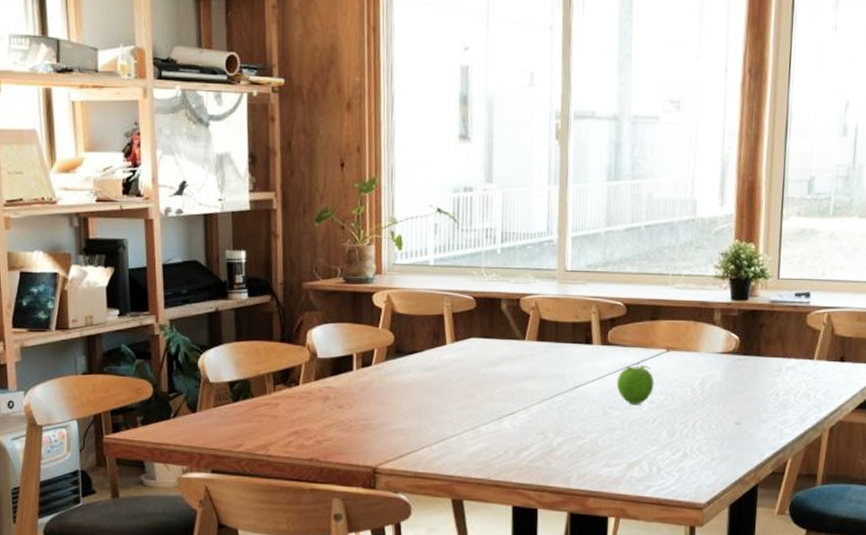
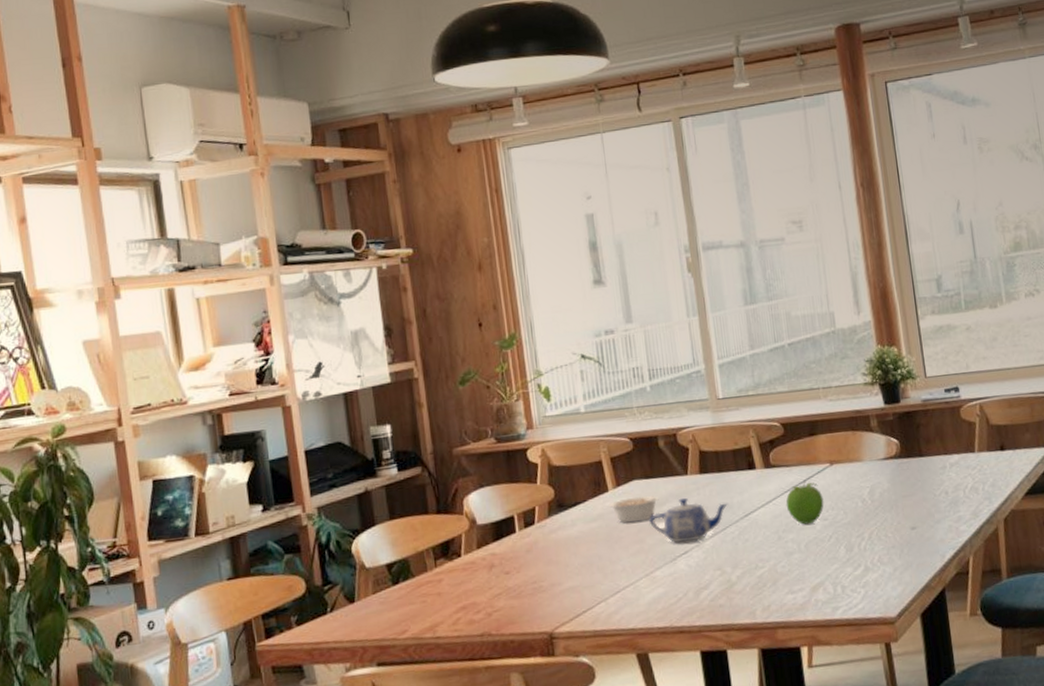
legume: none [444,353,494,378] -> present [608,496,659,523]
teapot: none [482,361,561,404] -> present [649,497,729,543]

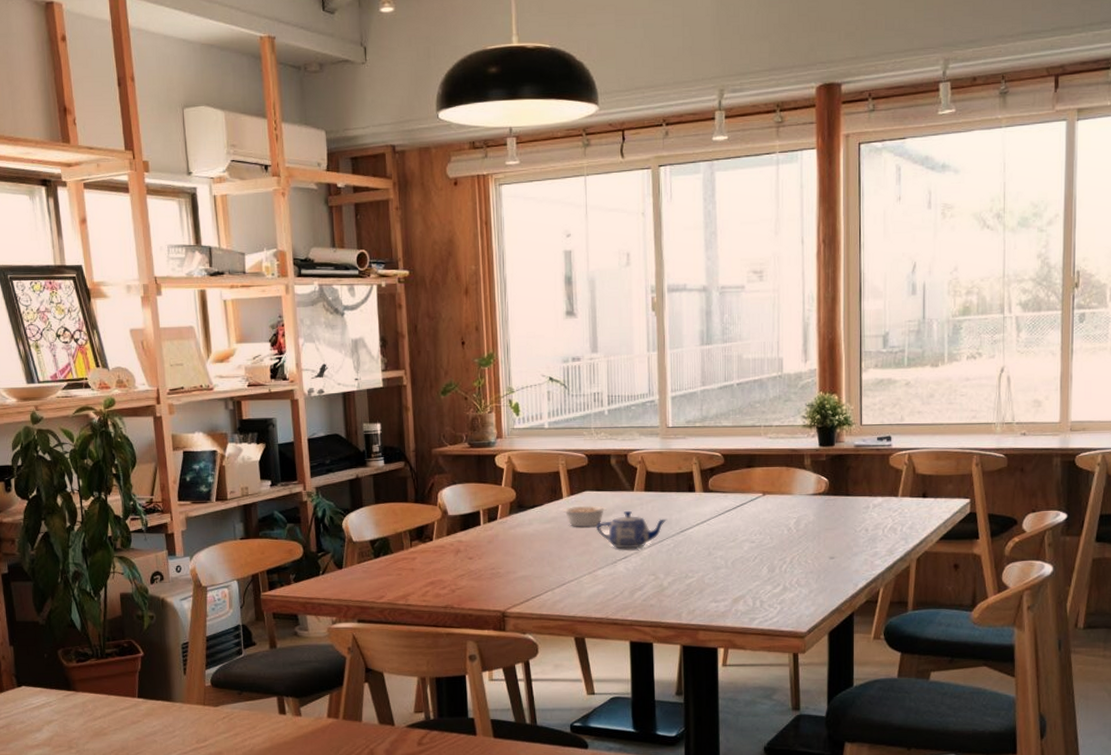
fruit: present [786,481,824,525] -> none [718,507,753,545]

